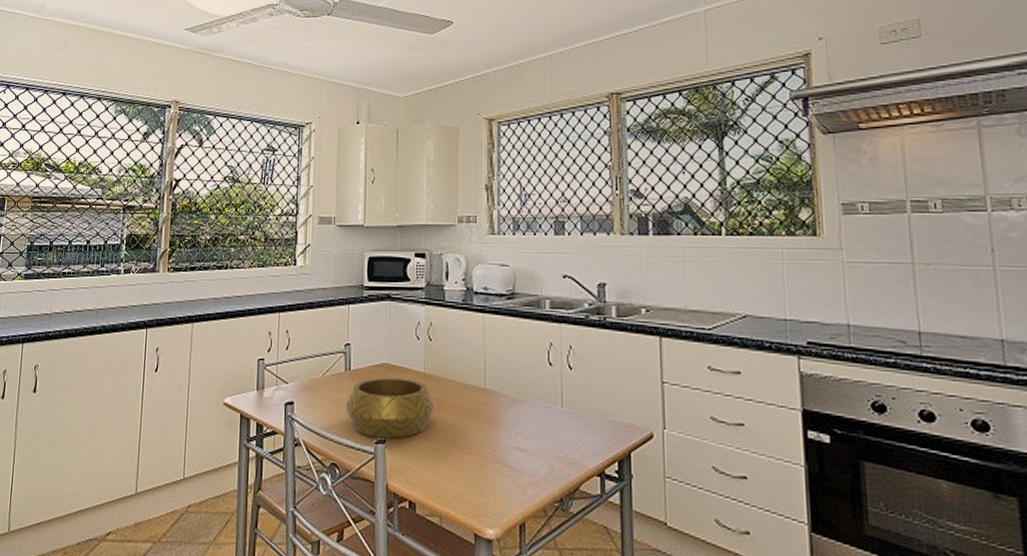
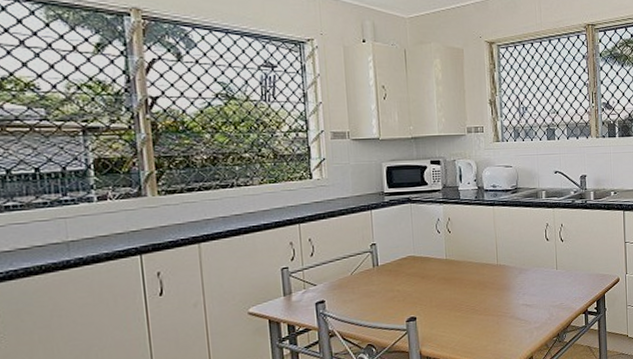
decorative bowl: present [345,377,435,439] -> none [376,265,457,317]

